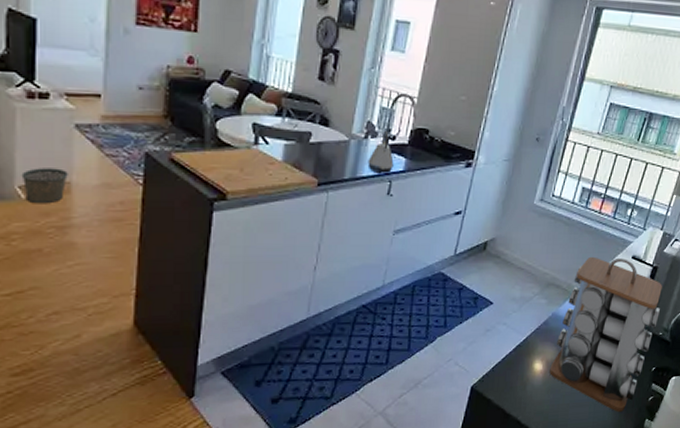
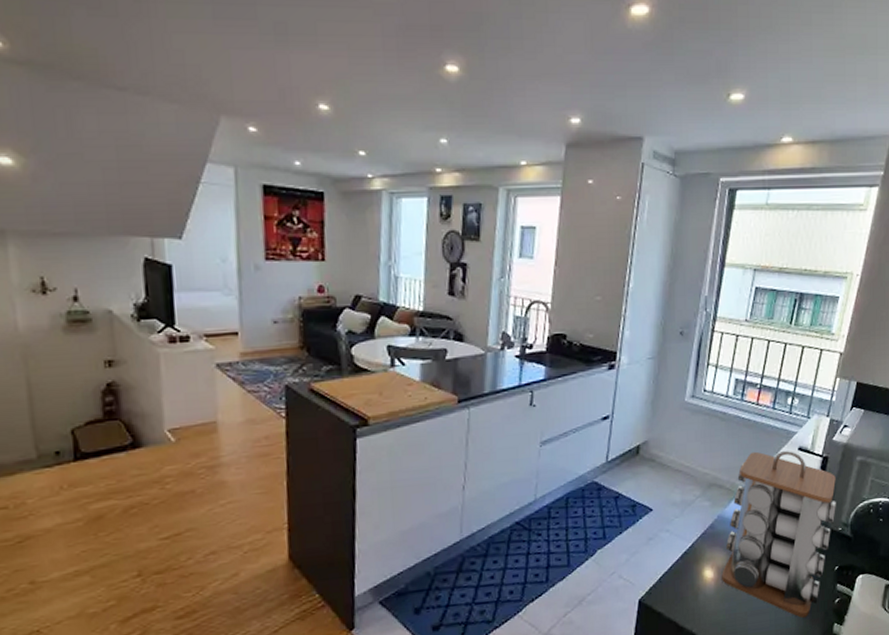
basket: present [21,168,68,204] -> none [169,408,214,446]
kettle: present [367,131,394,173] -> none [506,341,534,384]

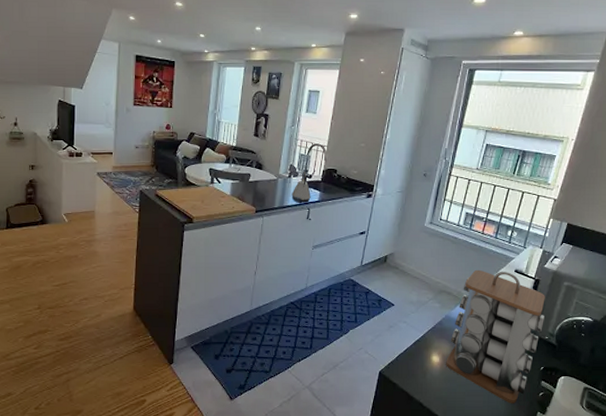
kettle: none [506,341,534,384] -> present [291,172,311,203]

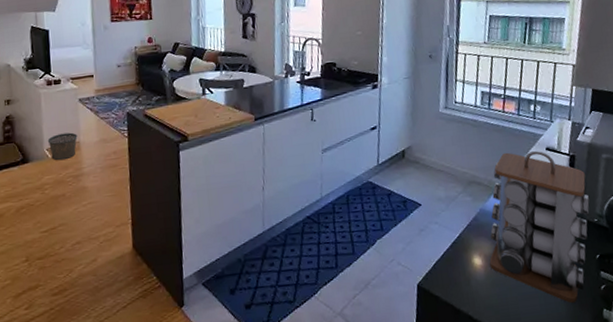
basket: none [65,202,93,226] -> present [47,132,78,161]
kettle: present [291,172,311,203] -> none [291,69,313,104]

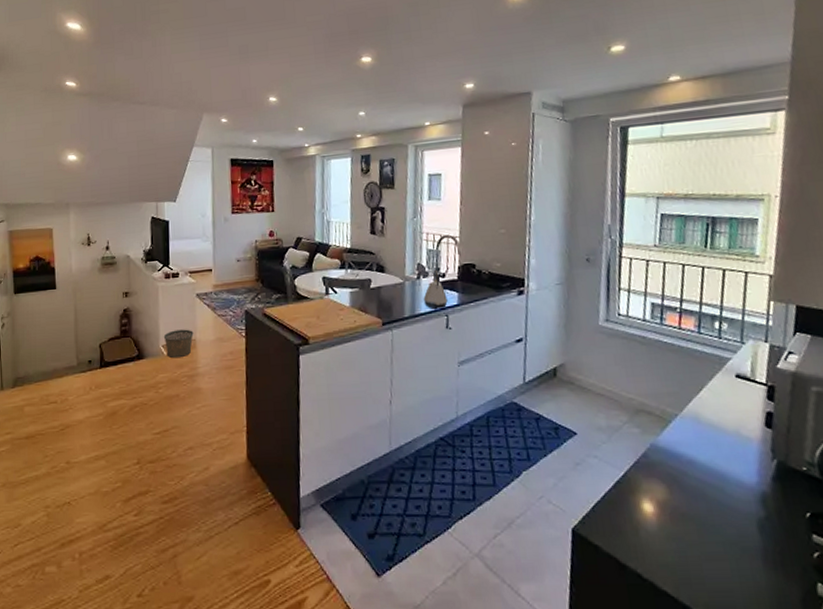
kettle: none [291,69,313,104] -> present [423,270,448,309]
spice rack: present [489,150,590,303] -> none [663,377,796,571]

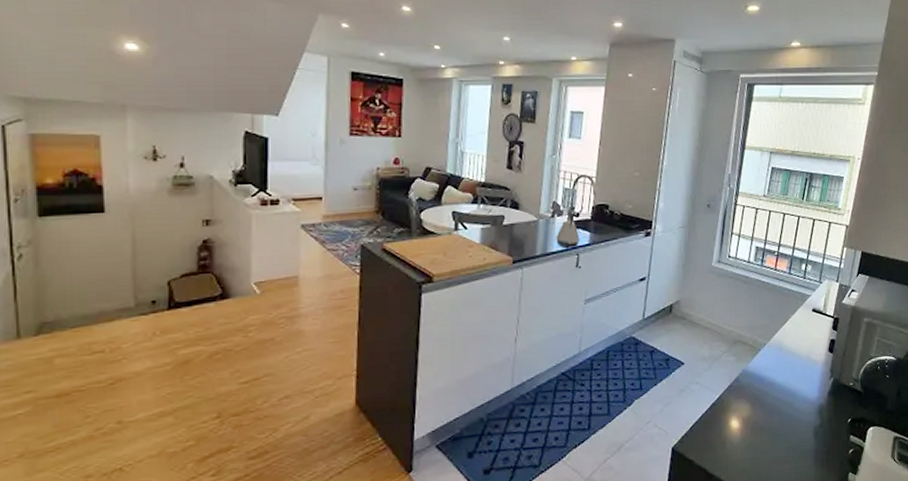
basket: present [163,329,194,359] -> none [256,264,296,298]

